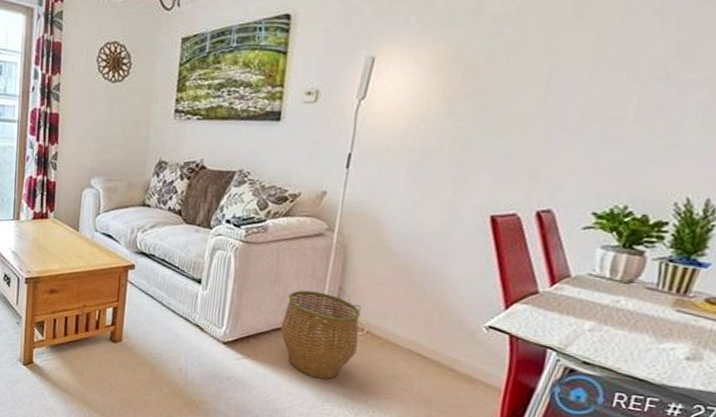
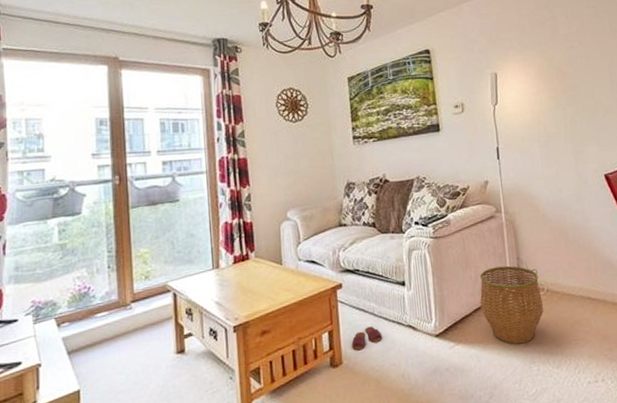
slippers: none [134,314,166,334] -> present [351,326,382,351]

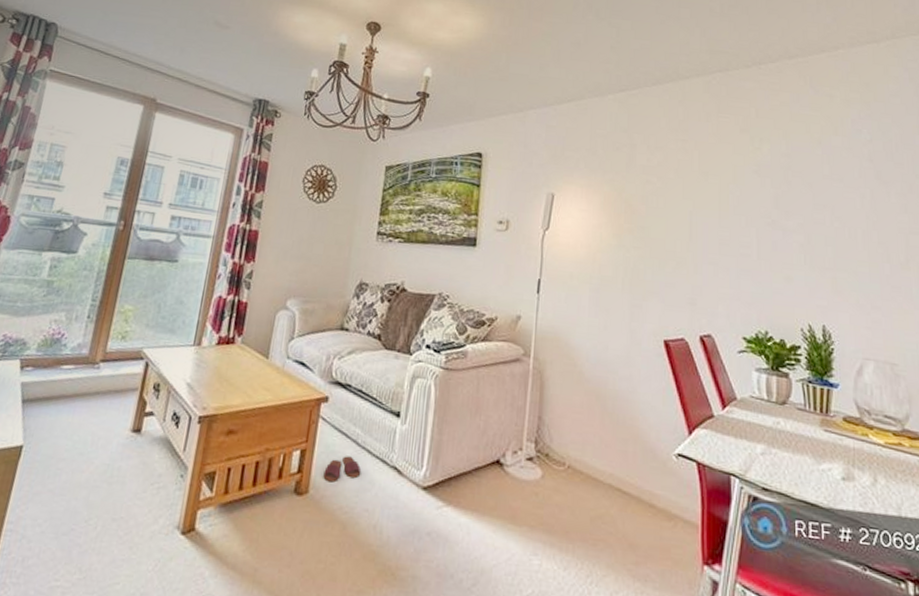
basket: present [479,265,544,345] -> none [483,421,561,527]

